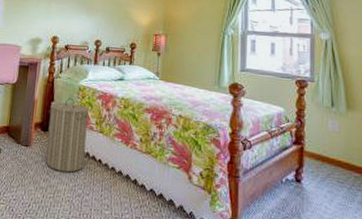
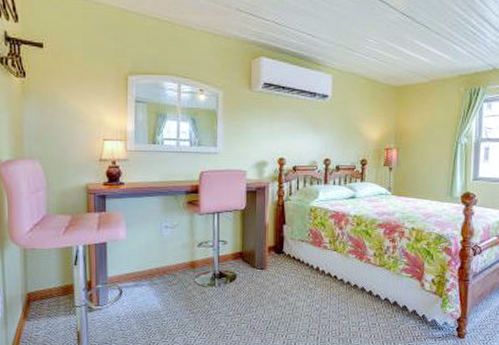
laundry hamper: present [45,98,89,173] -> none [282,220,321,290]

